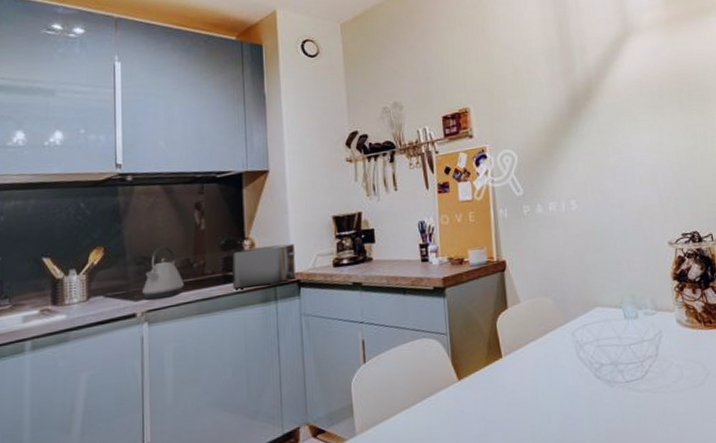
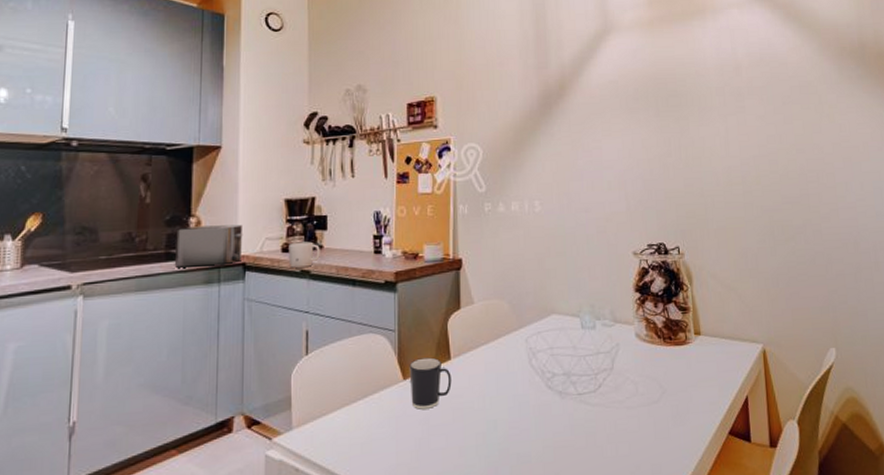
kettle: present [141,245,184,301] -> none [78,217,124,274]
mug: none [339,254,370,282] -> present [288,241,320,269]
mug: none [463,357,505,408] -> present [409,357,452,409]

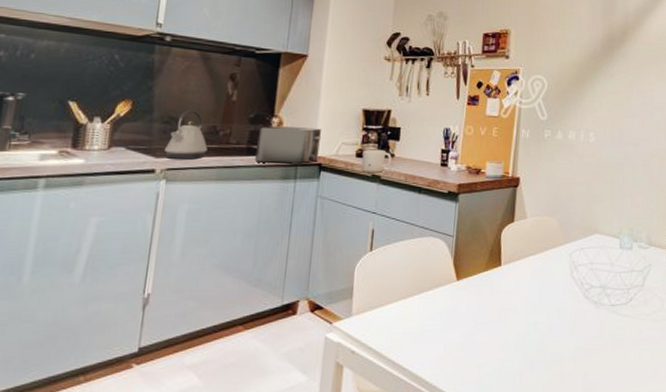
kettle: none [78,217,124,274] -> present [164,109,208,161]
mug: present [409,357,452,409] -> none [462,262,500,307]

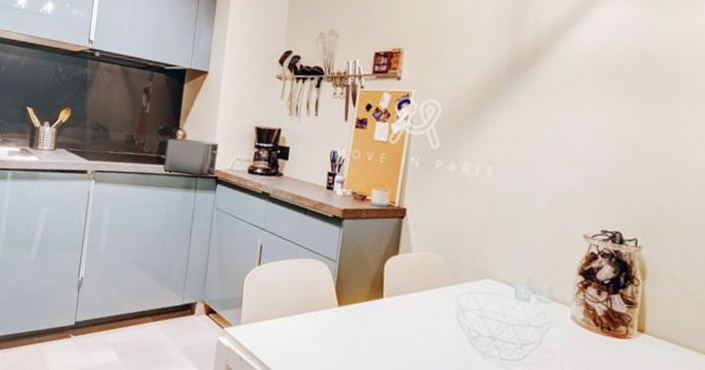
kettle: present [164,109,208,161] -> none [93,119,126,165]
mug: present [361,149,392,173] -> none [252,166,281,190]

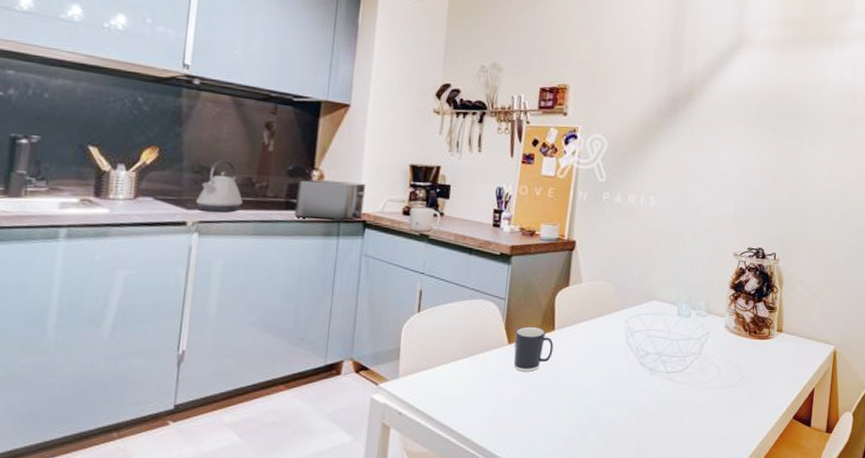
kettle: none [93,119,126,165] -> present [195,159,243,214]
mug: none [252,166,281,190] -> present [408,207,441,232]
mug: none [342,290,382,337] -> present [513,326,554,372]

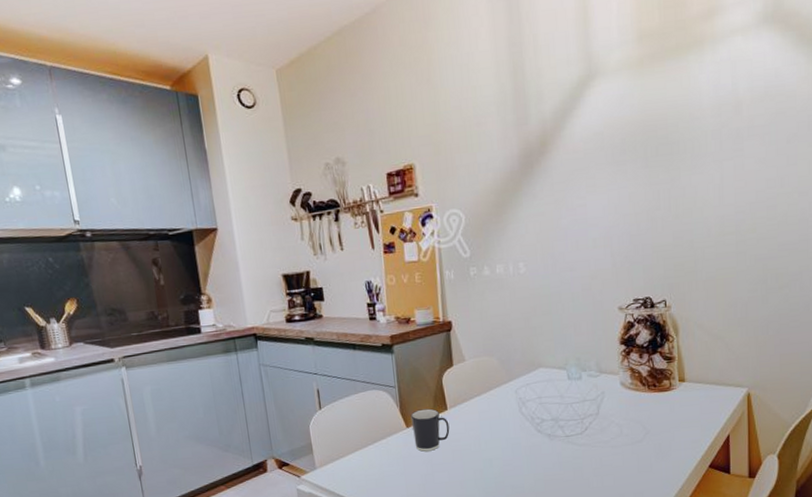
kettle: present [195,159,243,214] -> none [115,299,152,349]
toaster: present [294,179,366,222] -> none [191,300,252,341]
mug: present [408,207,441,232] -> none [291,312,321,337]

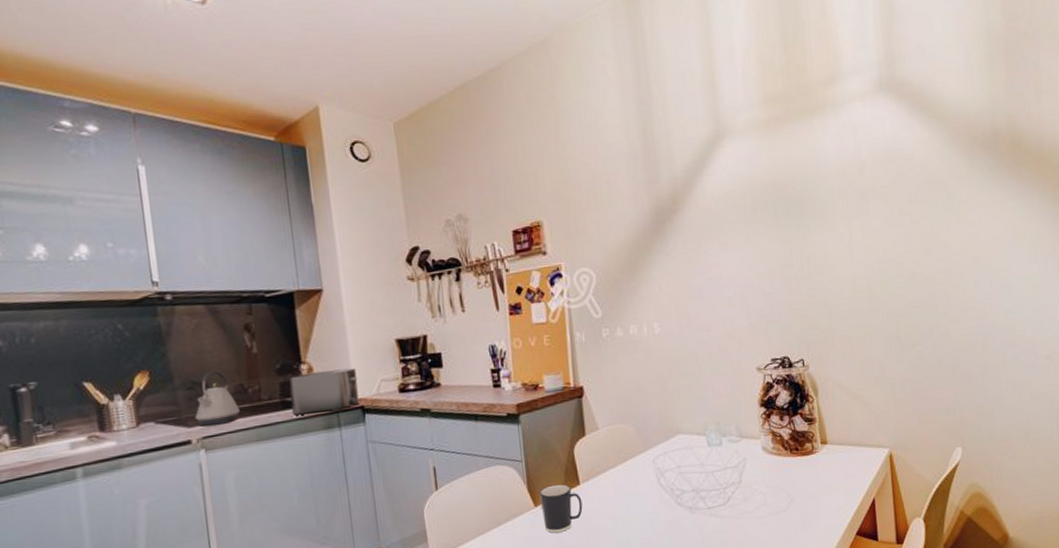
kettle: none [115,299,152,349] -> present [194,369,240,428]
toaster: none [191,300,252,341] -> present [289,368,359,417]

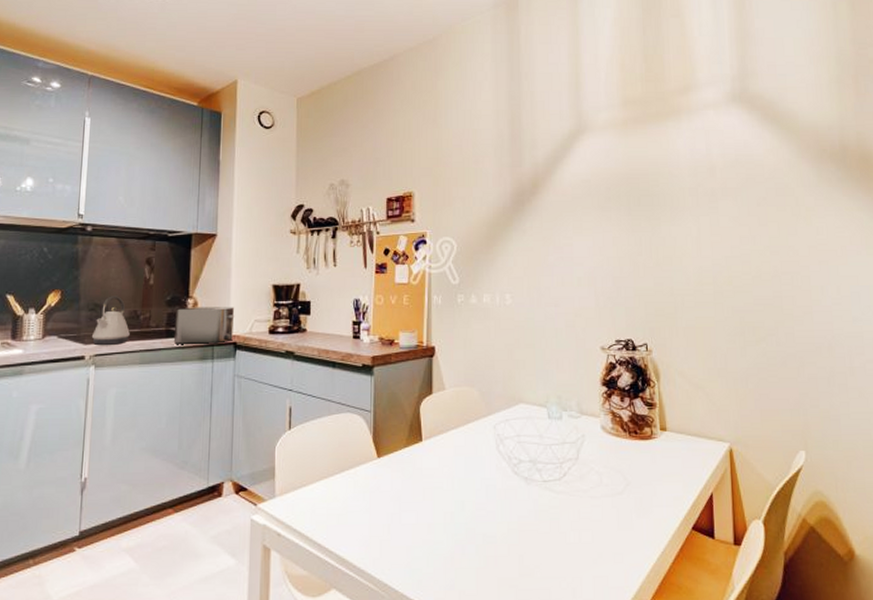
mug: present [539,484,583,533] -> none [383,438,423,486]

